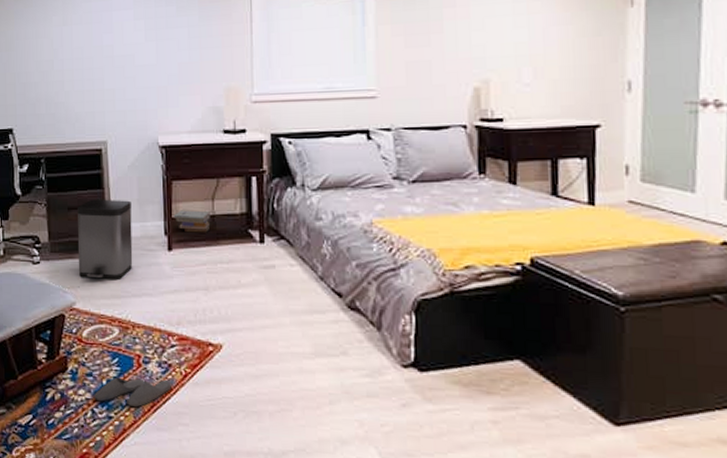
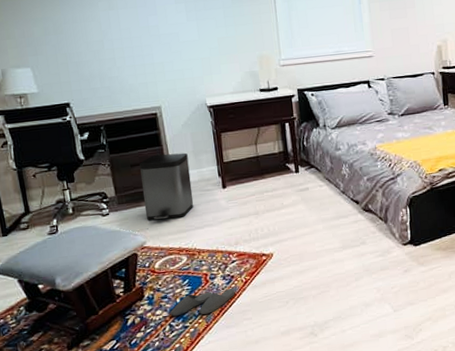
books: present [173,210,210,233] -> none [224,154,255,173]

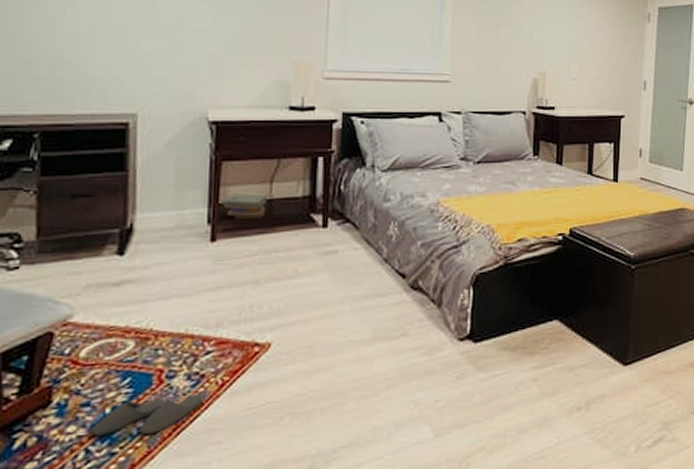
pedal bin: present [139,152,194,221] -> none [80,183,165,283]
books: none [224,154,255,173] -> present [220,194,267,220]

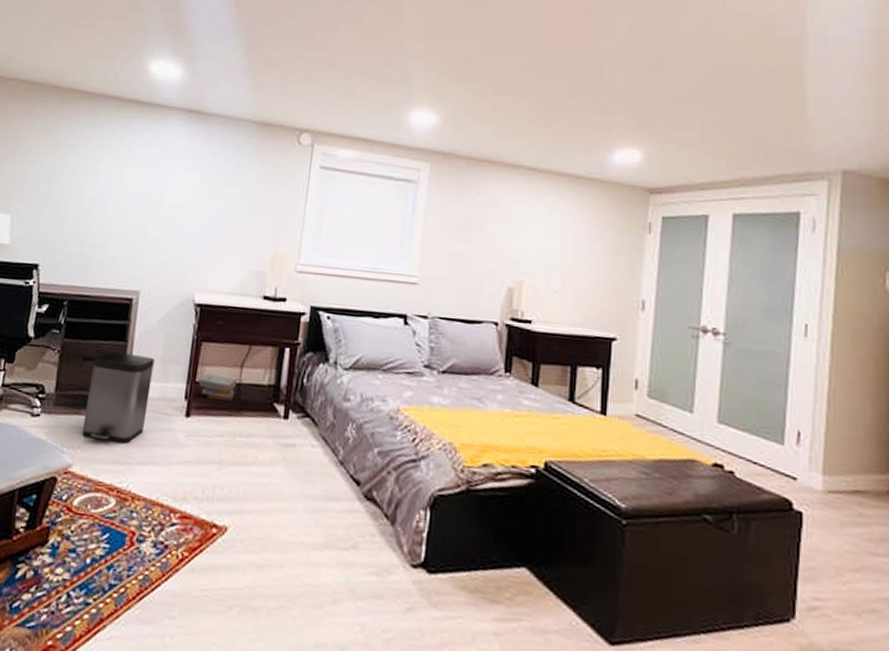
pedal bin: none [80,183,165,283] -> present [82,351,155,444]
slippers: present [91,393,203,437] -> none [73,555,165,594]

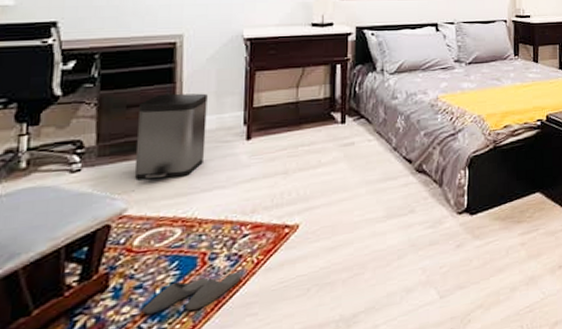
slippers: none [73,555,165,594] -> present [143,271,241,315]
books: present [197,374,237,402] -> none [254,98,294,121]

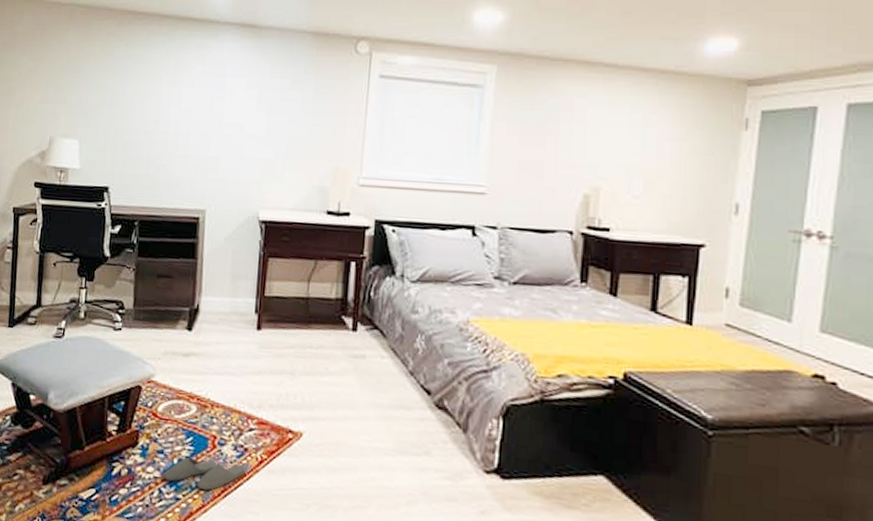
pedal bin: present [134,93,208,181] -> none [161,268,224,356]

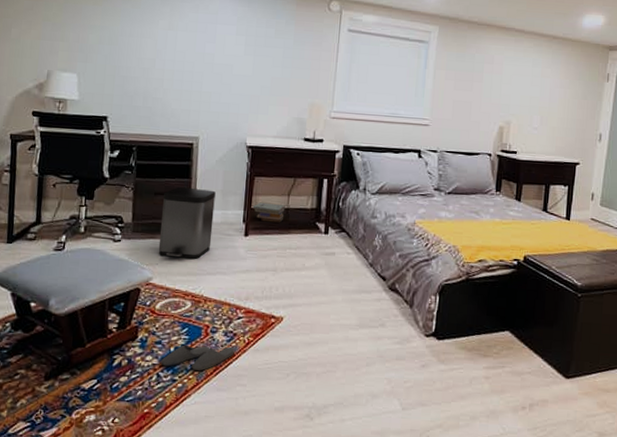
pedal bin: none [161,268,224,356] -> present [158,187,216,260]
books: none [266,289,305,315] -> present [252,202,285,223]

